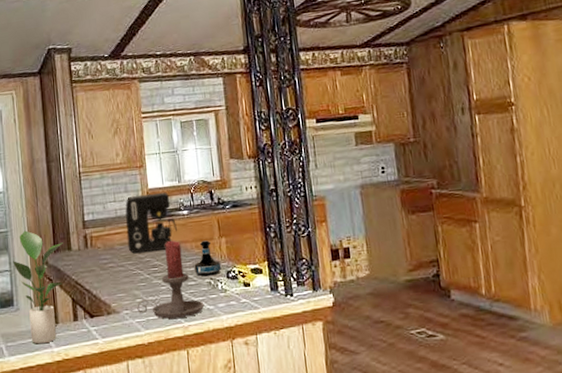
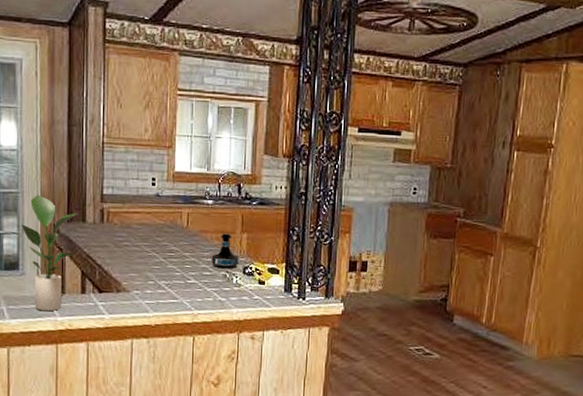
coffee maker: present [125,192,178,254] -> none [146,176,200,236]
candle holder: present [137,240,204,319] -> none [148,228,217,306]

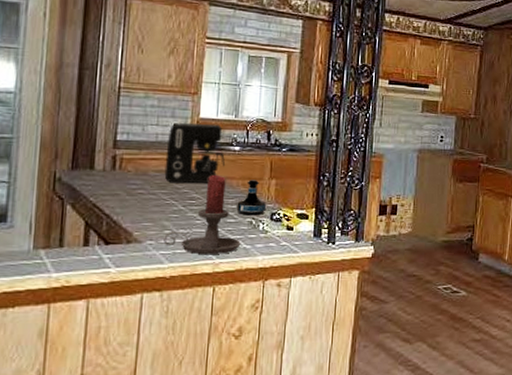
potted plant: present [22,194,79,312] -> none [14,140,86,268]
coffee maker: none [146,176,200,236] -> present [164,123,226,183]
candle holder: none [148,228,217,306] -> present [163,174,241,254]

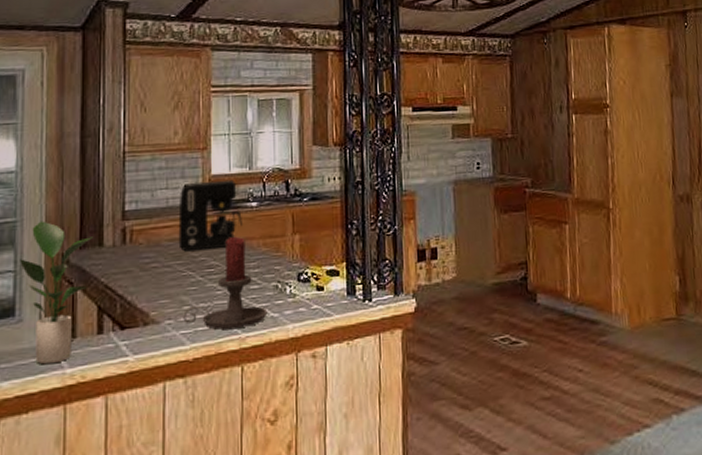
potted plant: none [14,140,86,268] -> present [20,221,94,365]
tequila bottle: present [236,180,266,216] -> none [259,237,291,279]

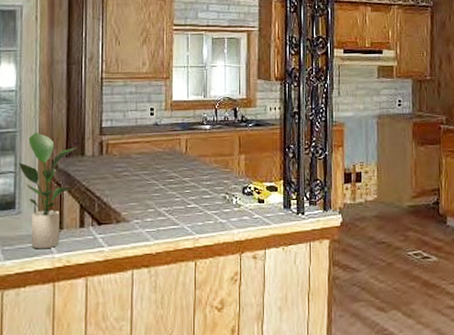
coffee maker: present [178,179,244,252] -> none [145,105,199,164]
candle holder: present [183,236,268,330] -> none [148,153,217,230]

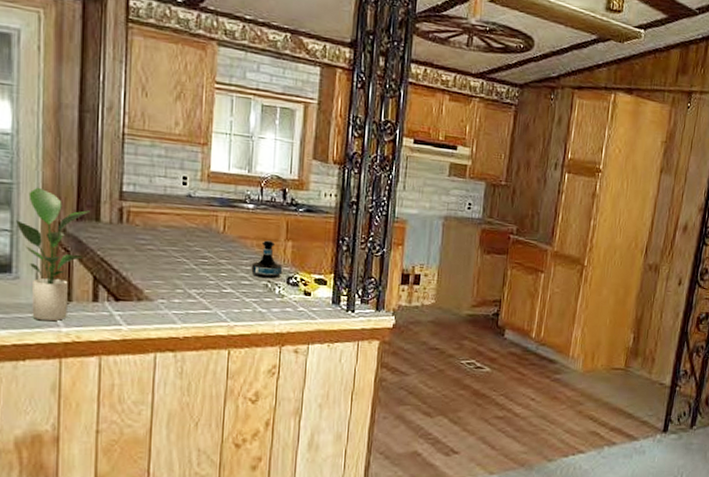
tequila bottle: none [211,156,237,191] -> present [251,240,282,279]

